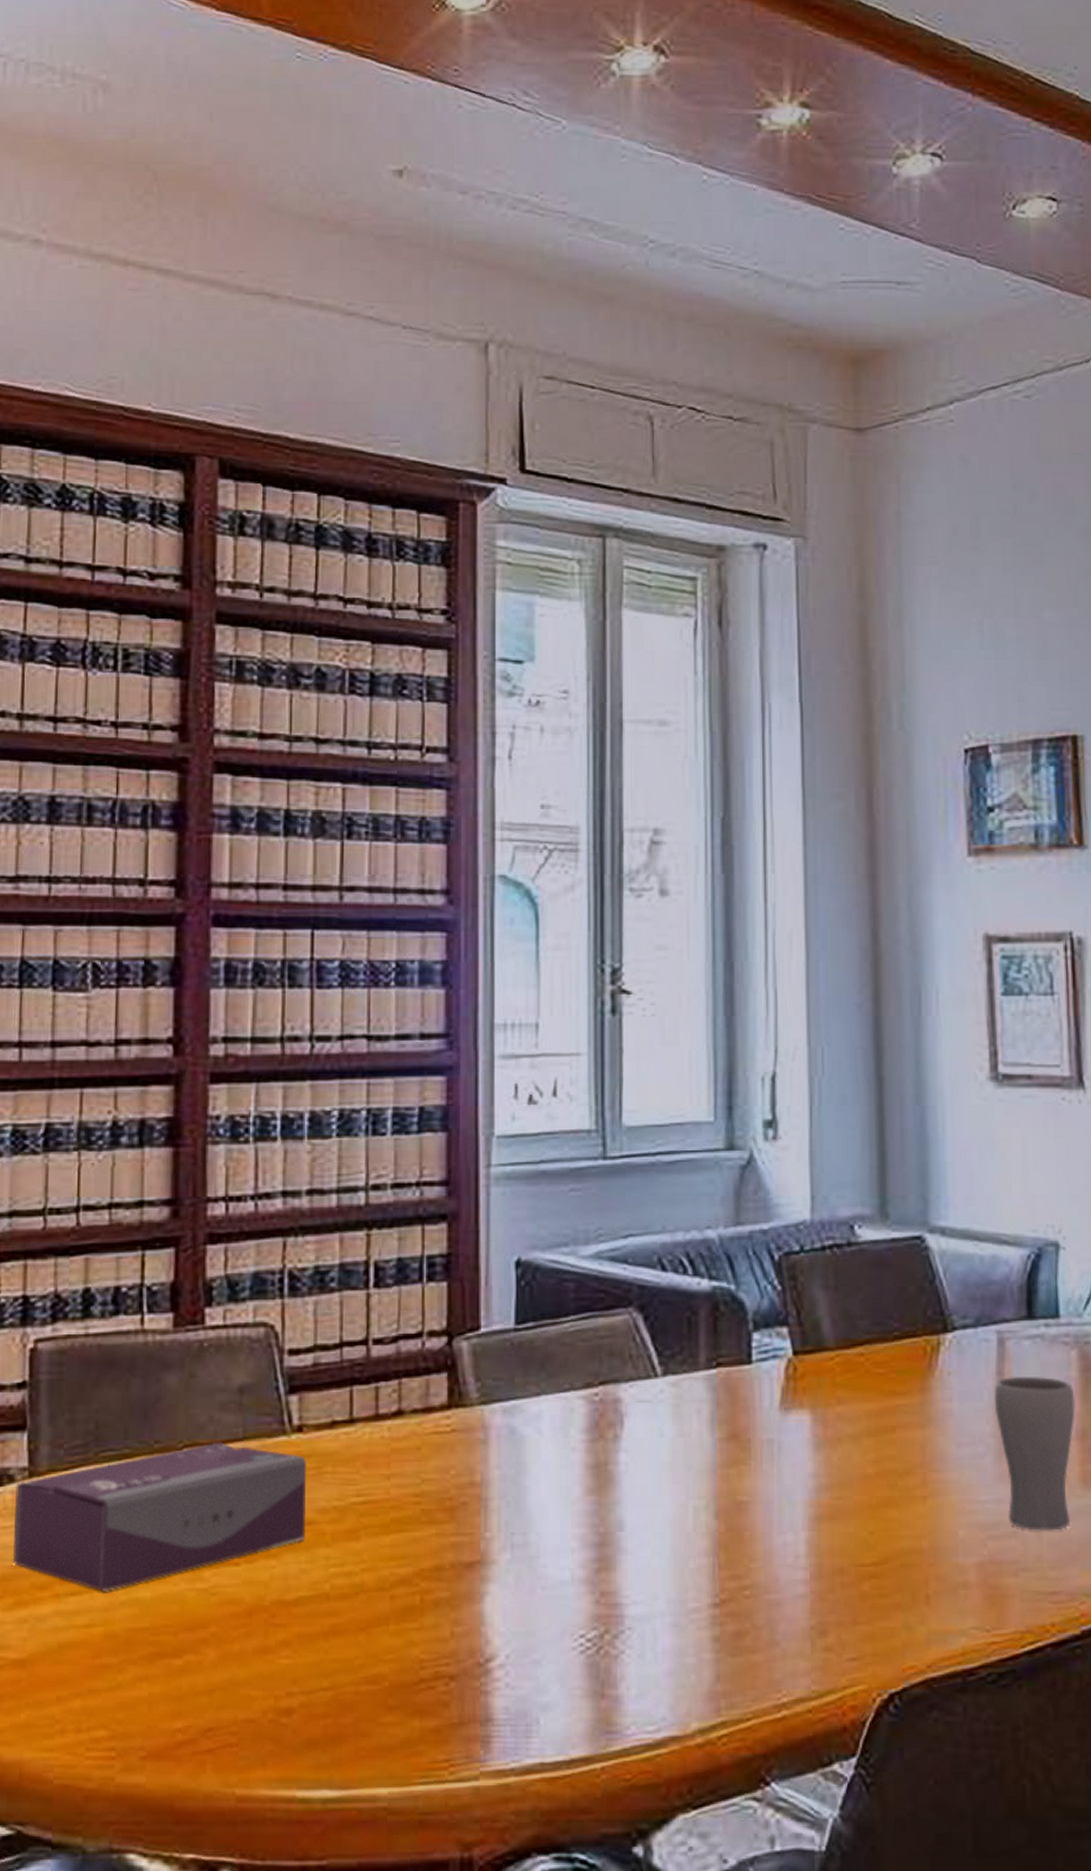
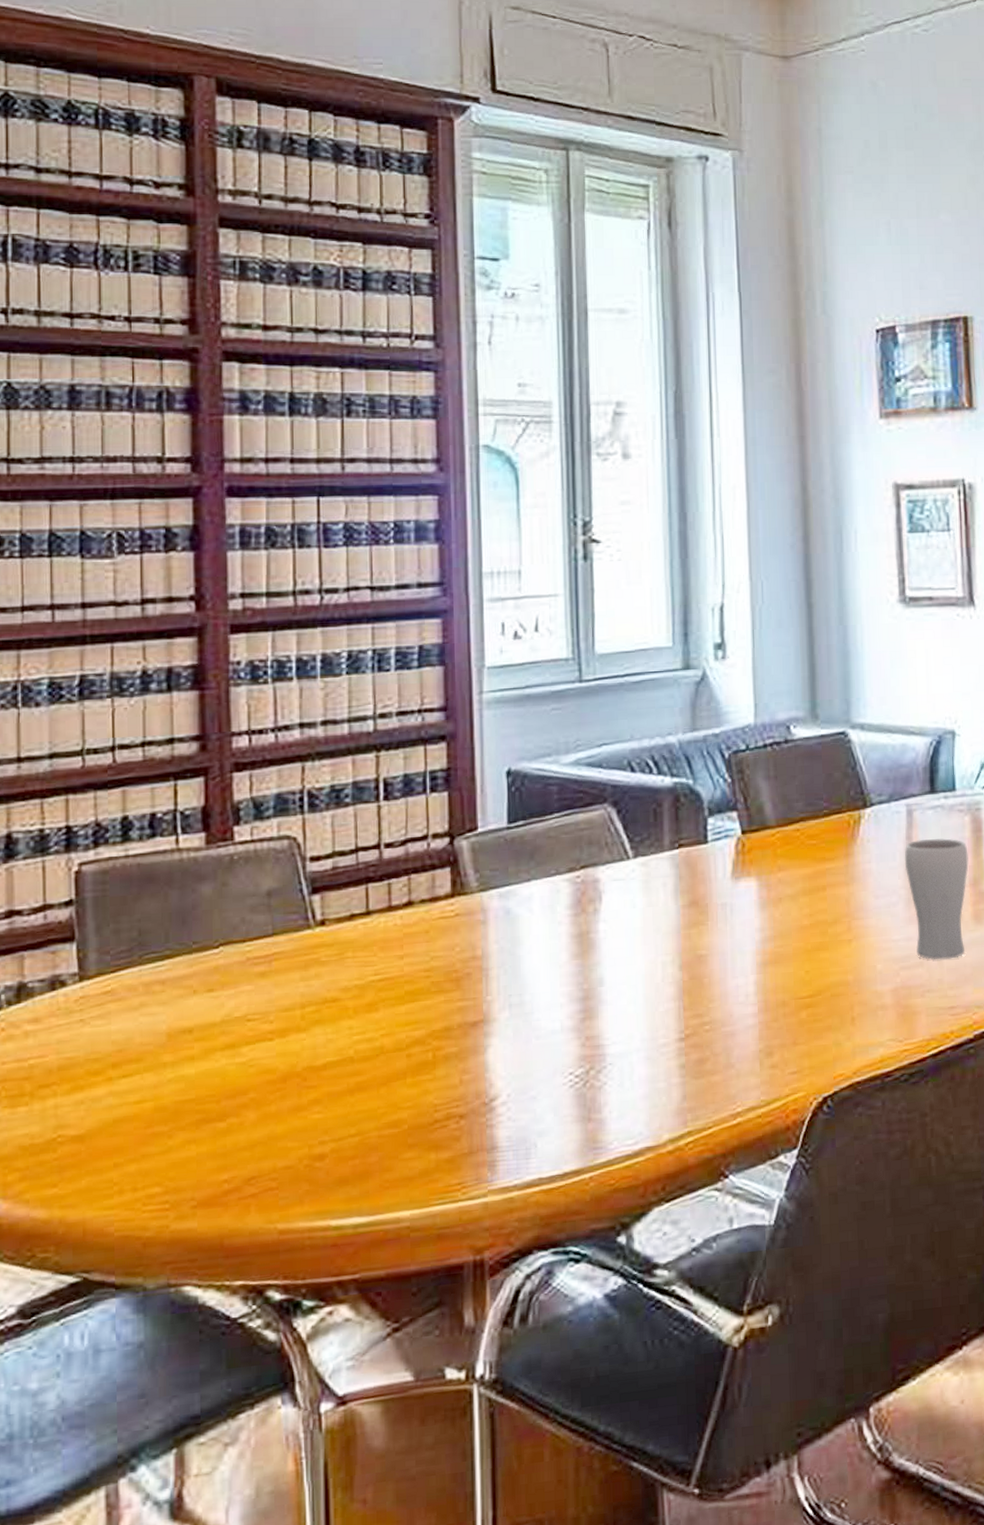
tissue box: present [12,1442,306,1592] -> none [67,939,330,1072]

